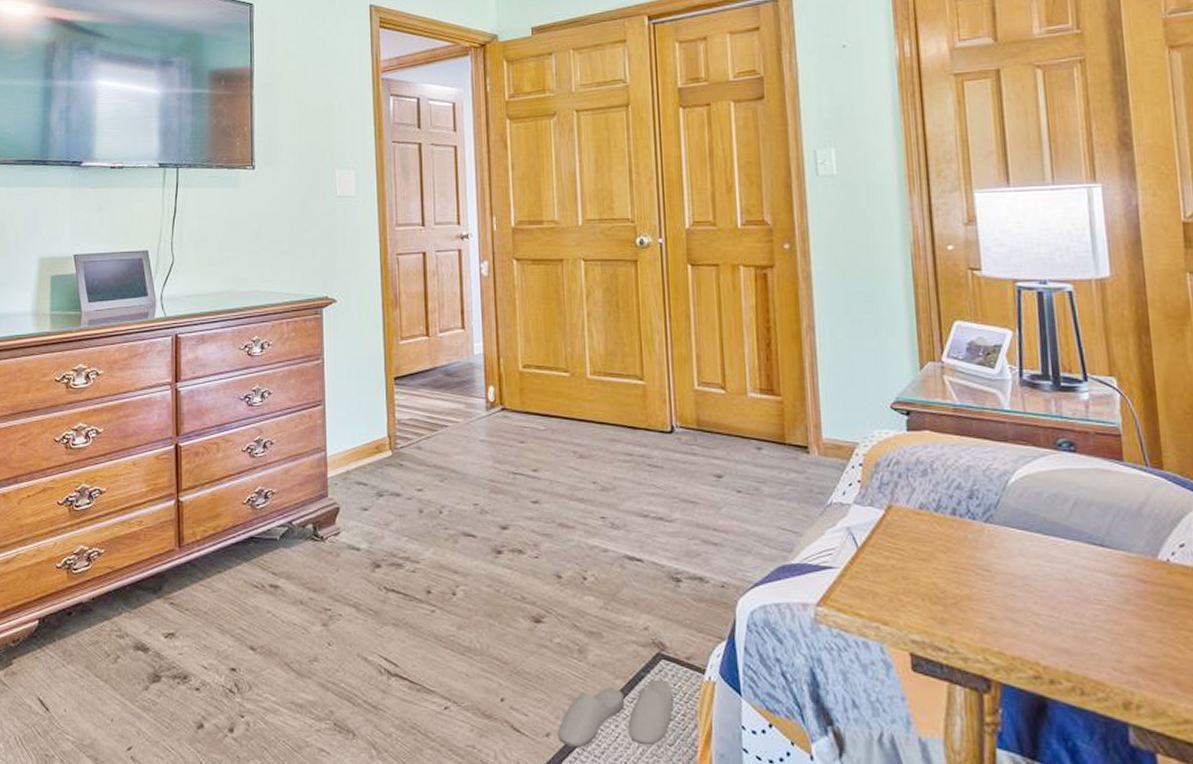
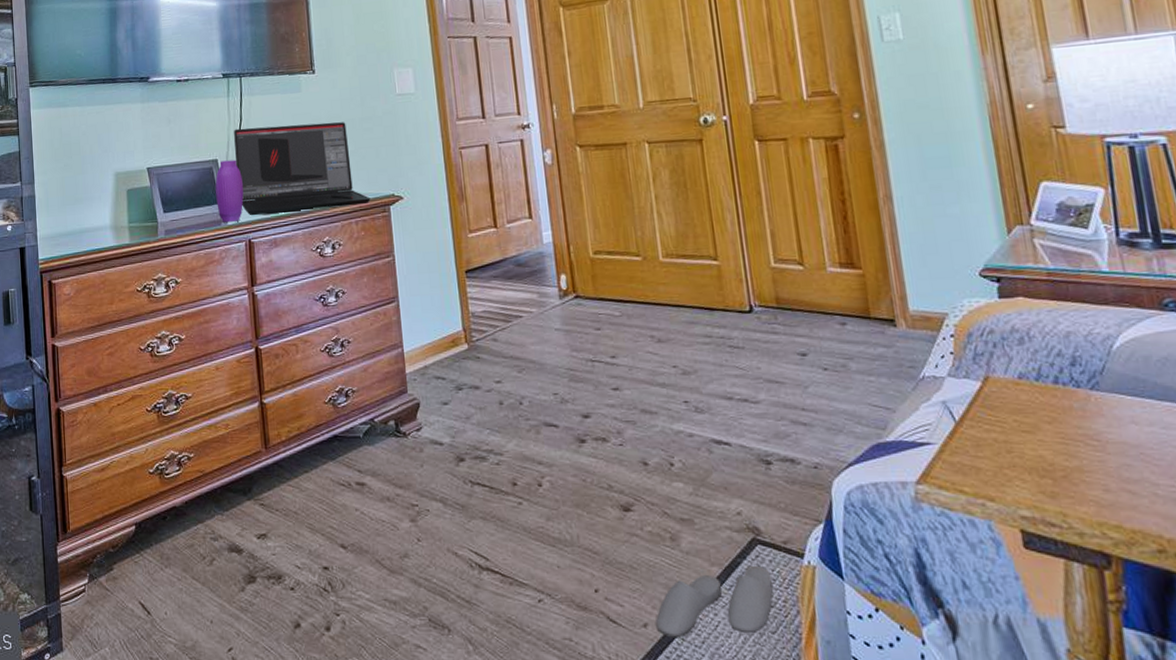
vase: none [144,252,173,315] -> present [215,159,244,222]
laptop: none [167,220,303,311] -> present [234,122,371,216]

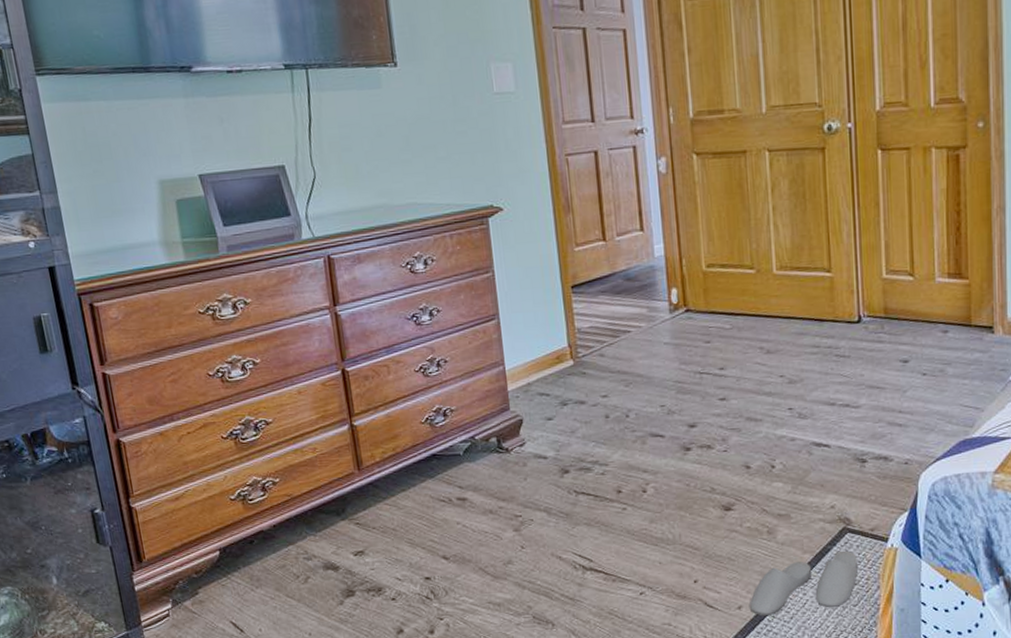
vase: present [215,159,244,222] -> none [283,166,319,237]
laptop: present [234,122,371,216] -> none [302,124,466,230]

